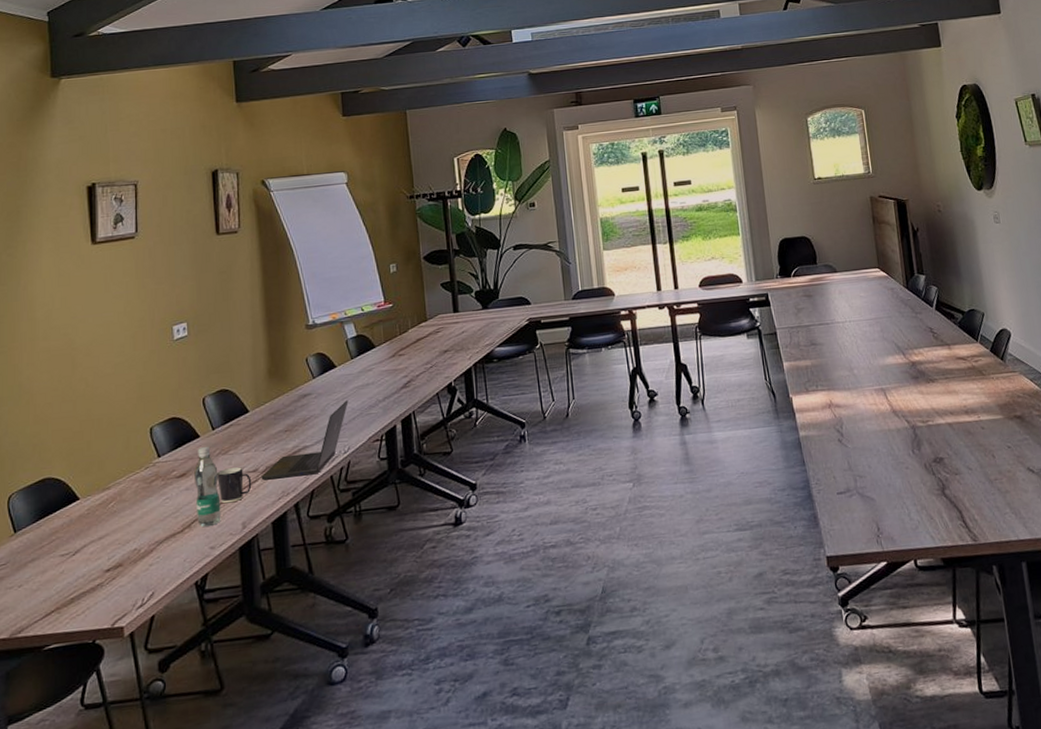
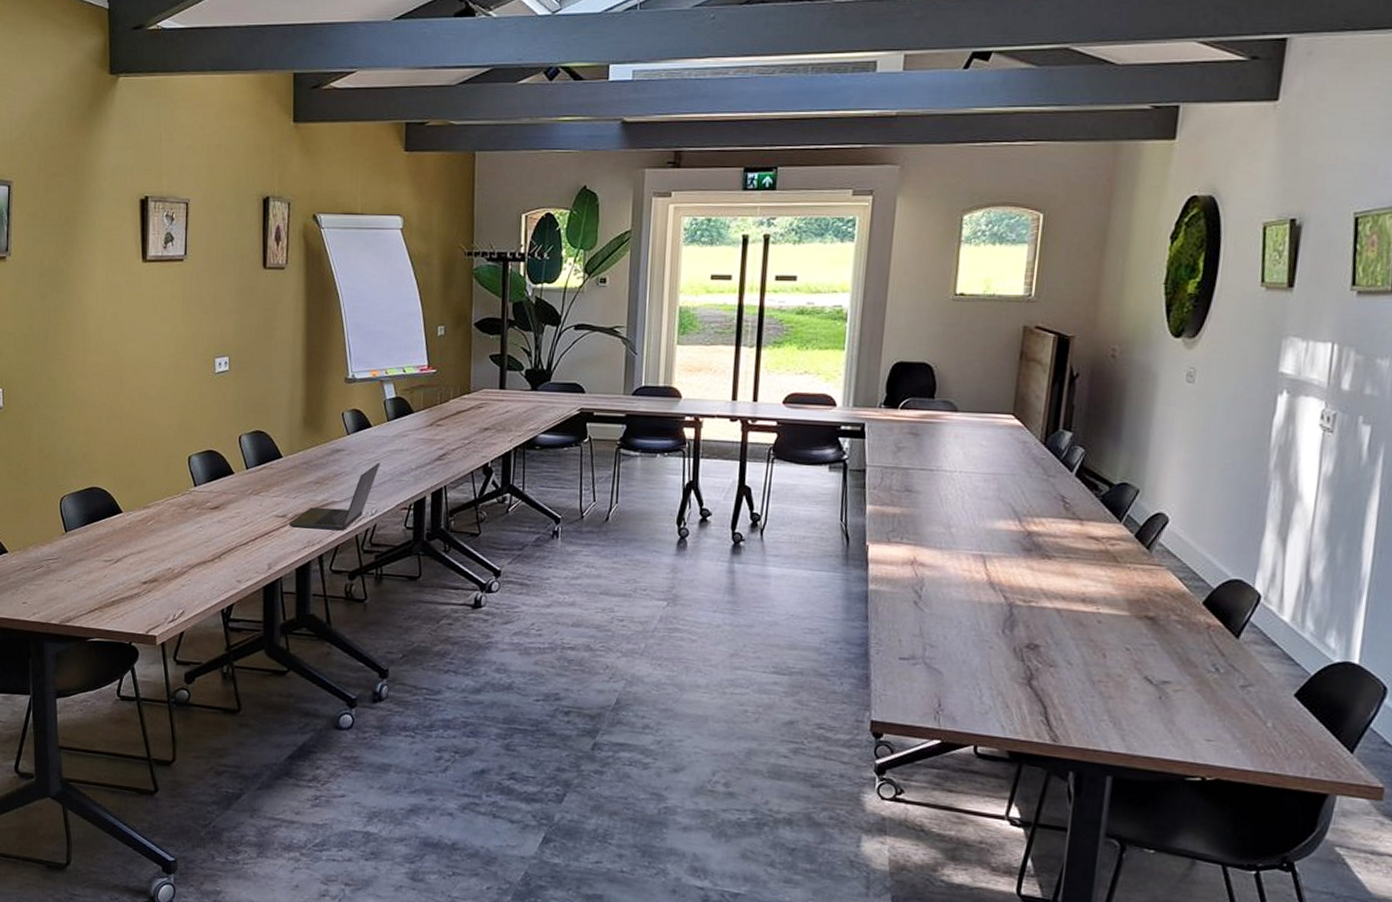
bottle: present [194,446,221,527] -> none [226,483,250,561]
mug: present [217,466,252,504] -> none [247,508,280,543]

